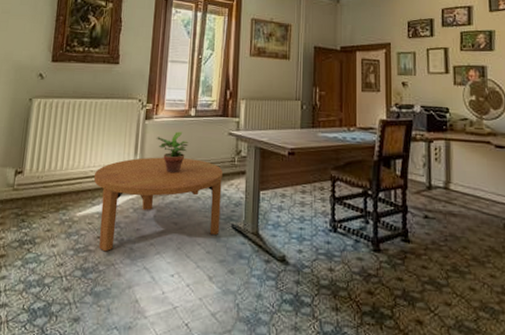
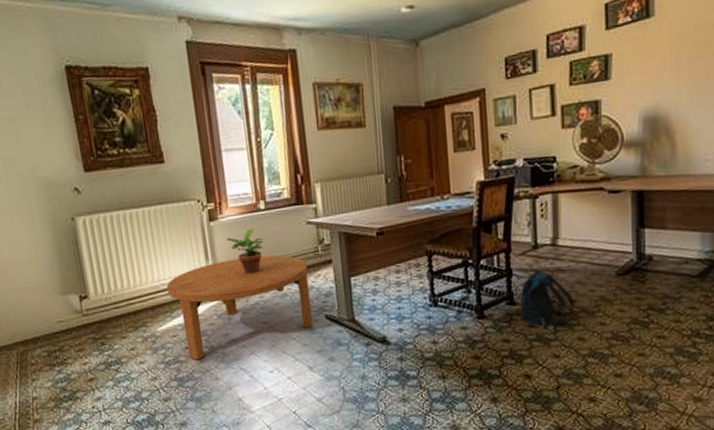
backpack: none [414,211,466,275] -> present [519,270,575,330]

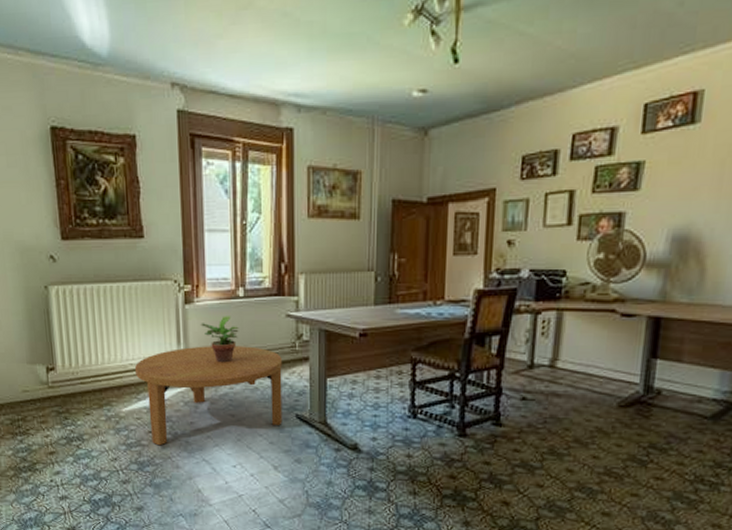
backpack: present [519,270,575,330] -> none [506,392,567,457]

